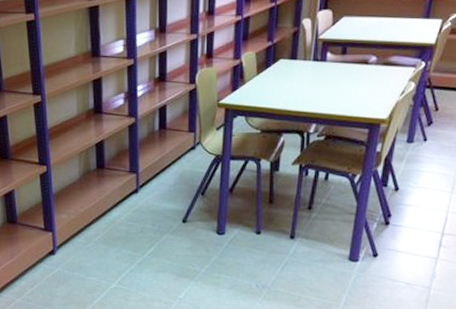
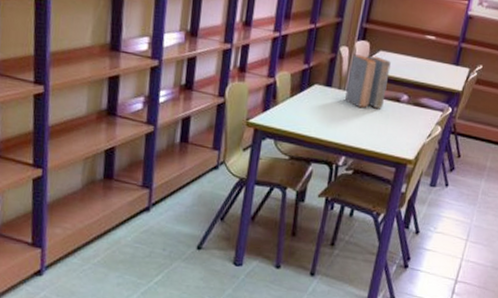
book: none [310,23,356,76] -> present [344,54,391,109]

